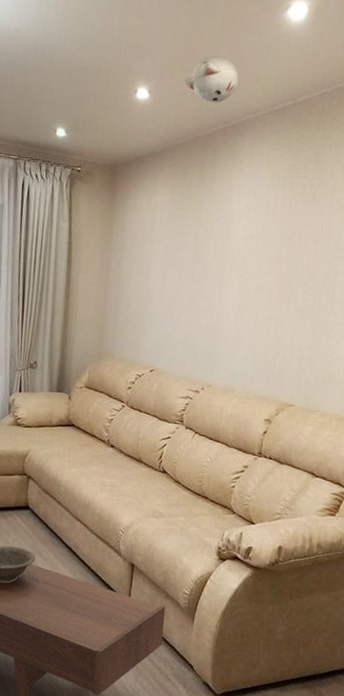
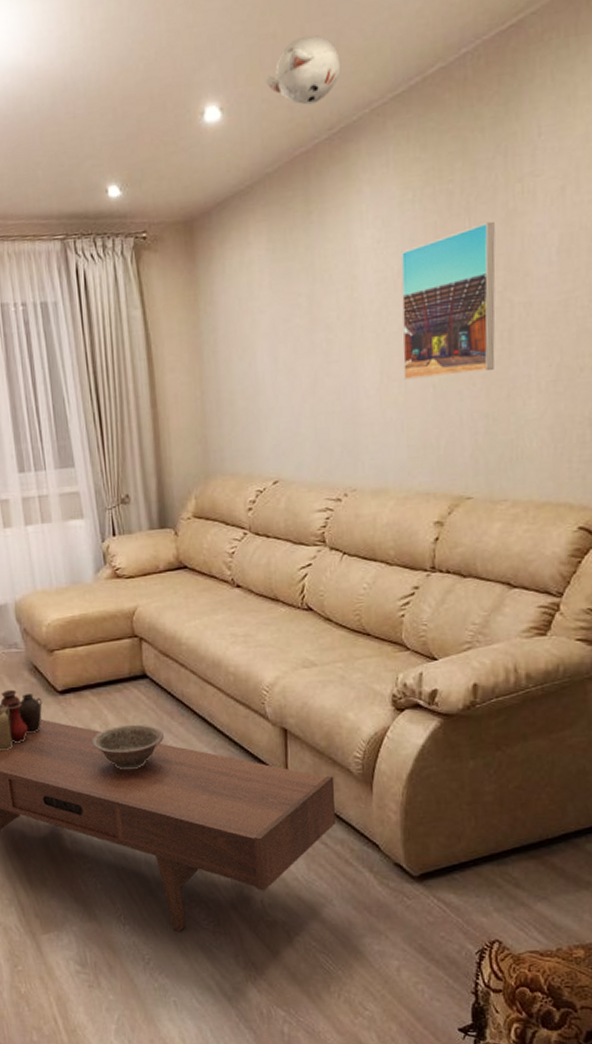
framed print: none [256,210,331,316] -> present [400,221,496,380]

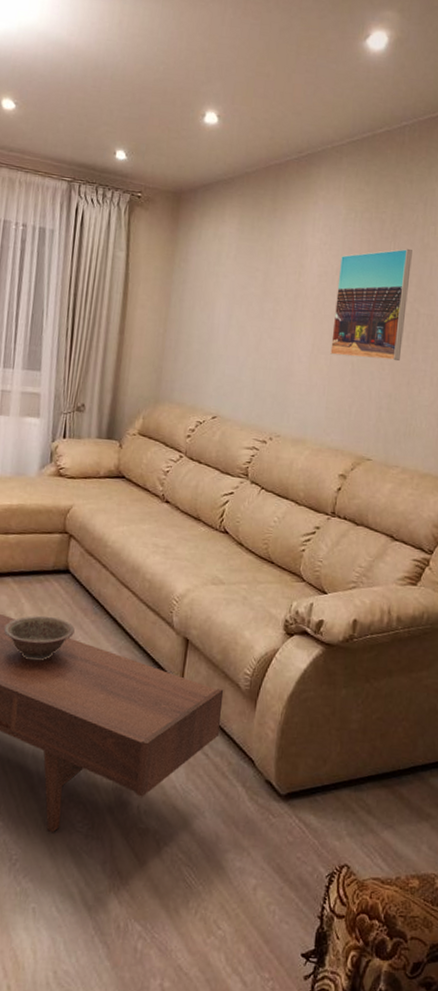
ceiling light: present [265,34,341,105] -> none [256,81,315,131]

